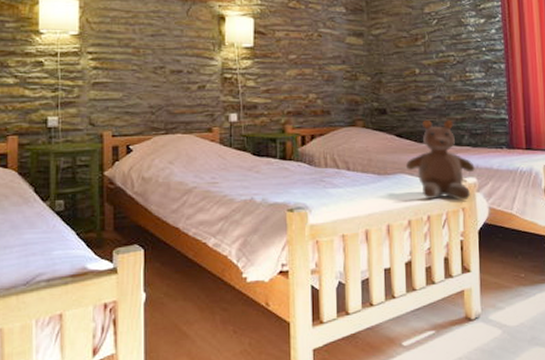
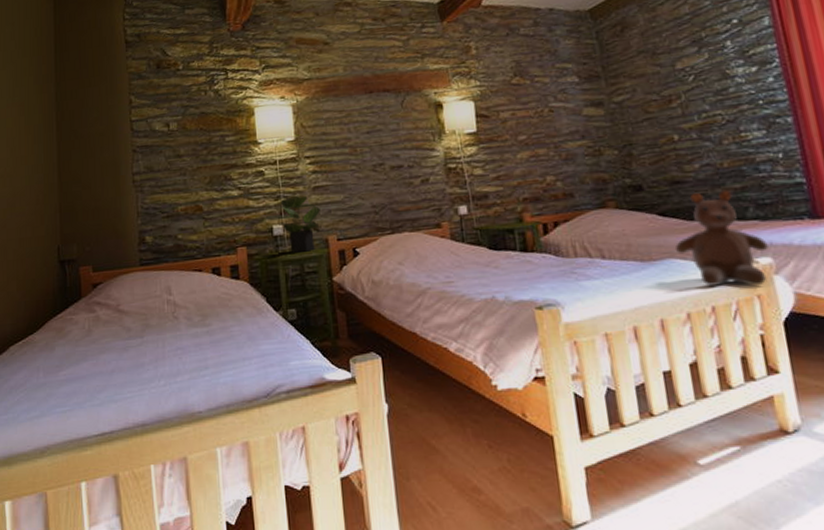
potted plant: none [53,89,98,145] -> present [277,195,320,253]

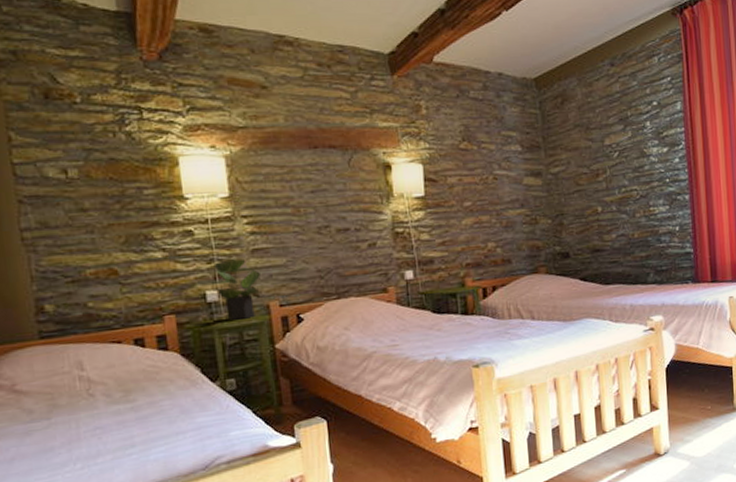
teddy bear: present [674,189,769,286] -> none [591,257,661,341]

